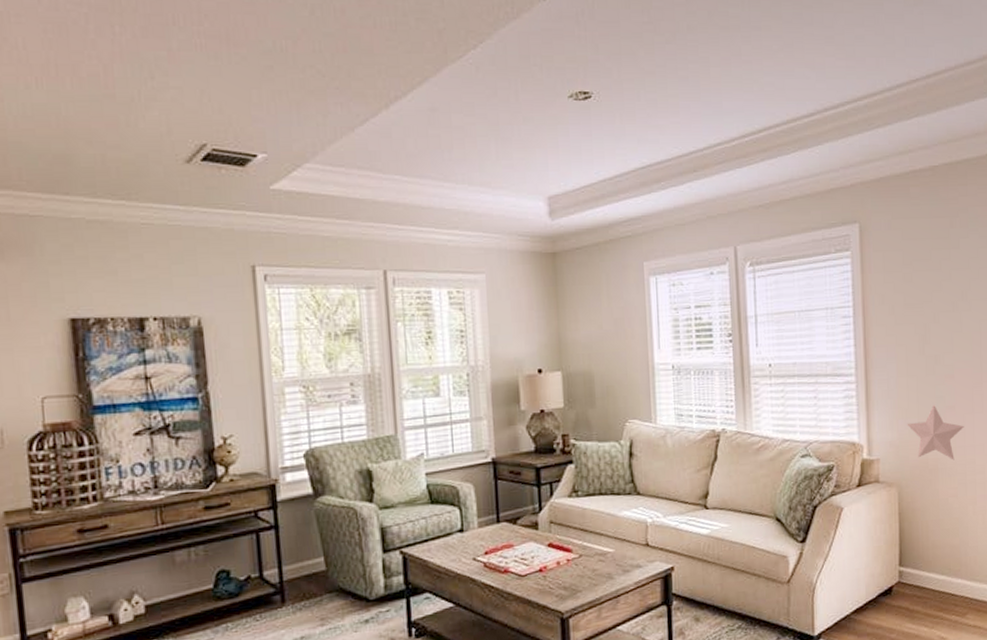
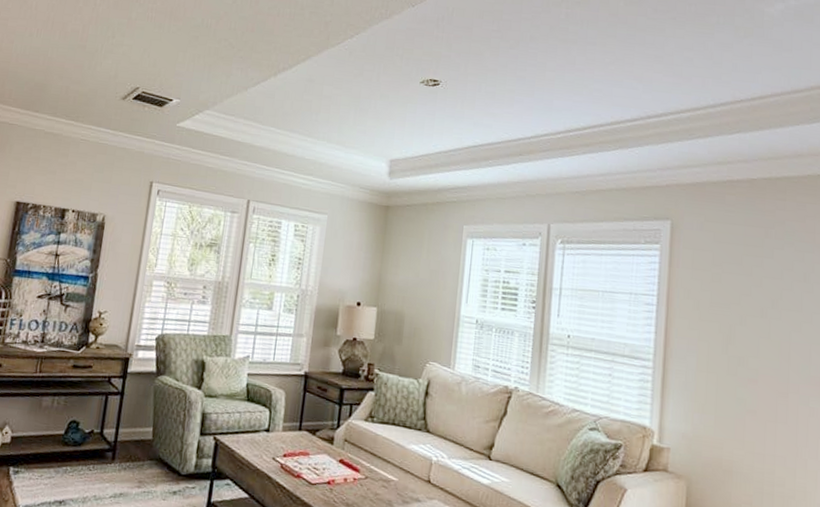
decorative star: present [907,404,964,460] -> none [702,405,765,466]

